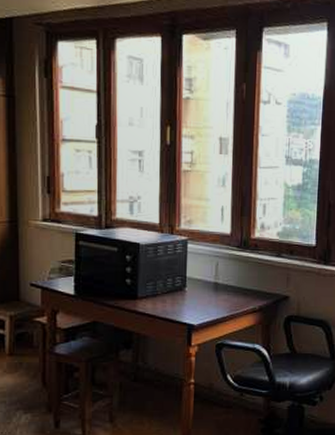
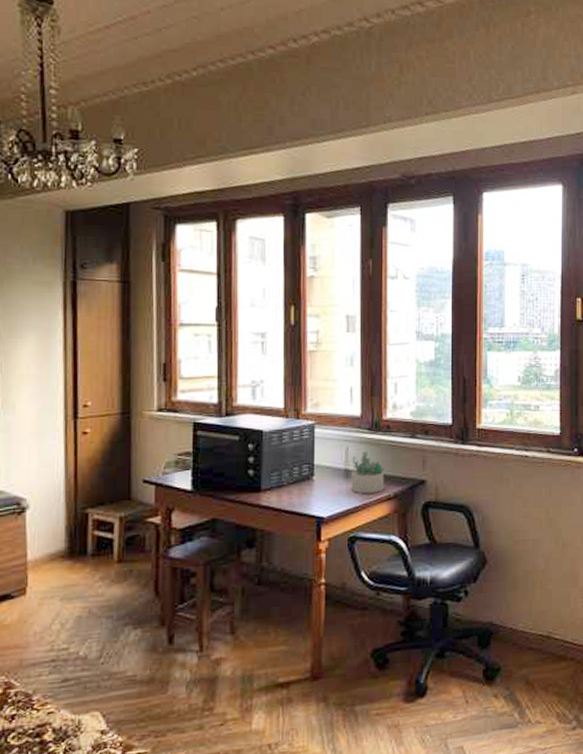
succulent plant: none [220,266,251,306] -> present [351,450,385,494]

